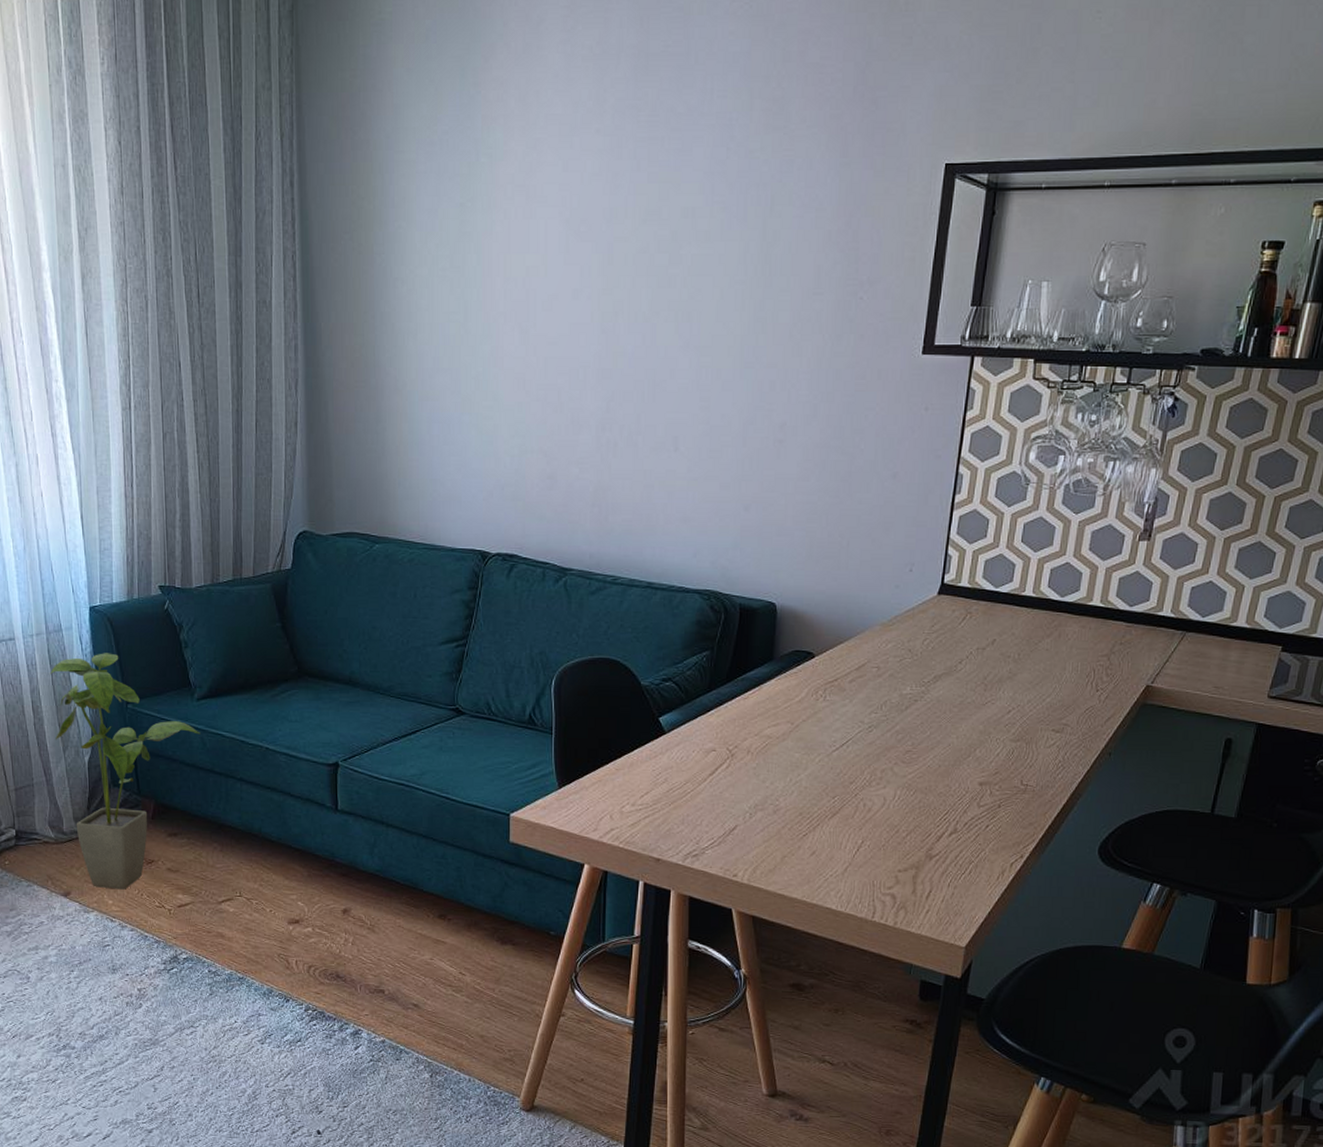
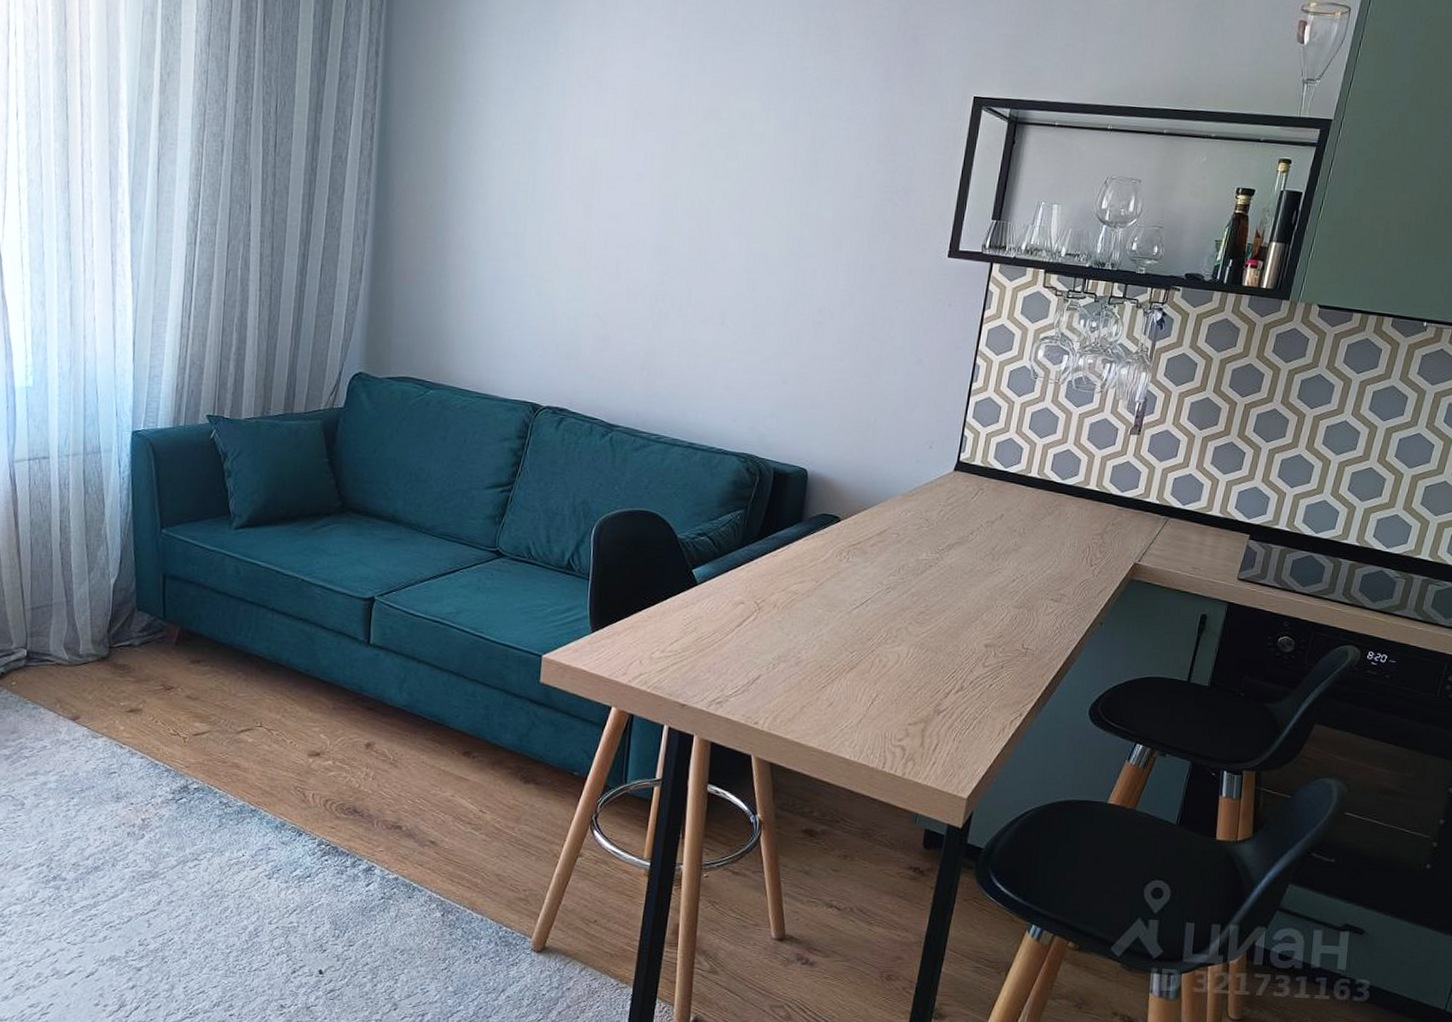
house plant: present [49,653,201,890] -> none [81,477,236,716]

